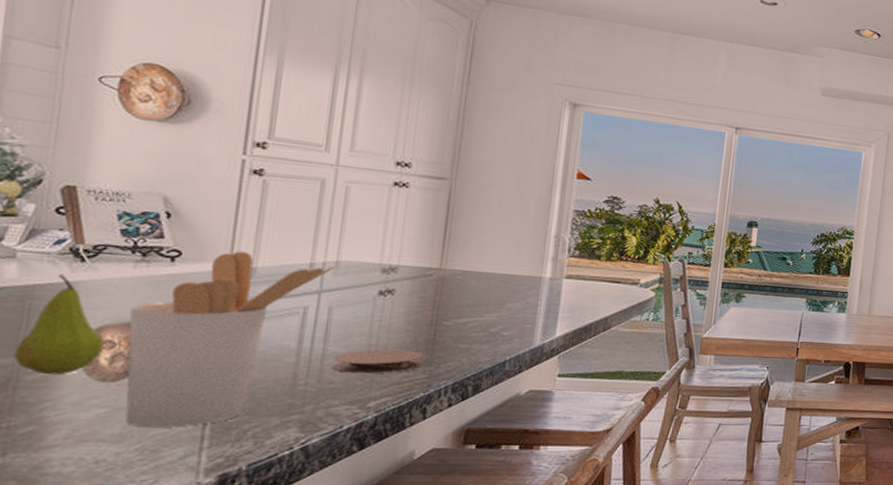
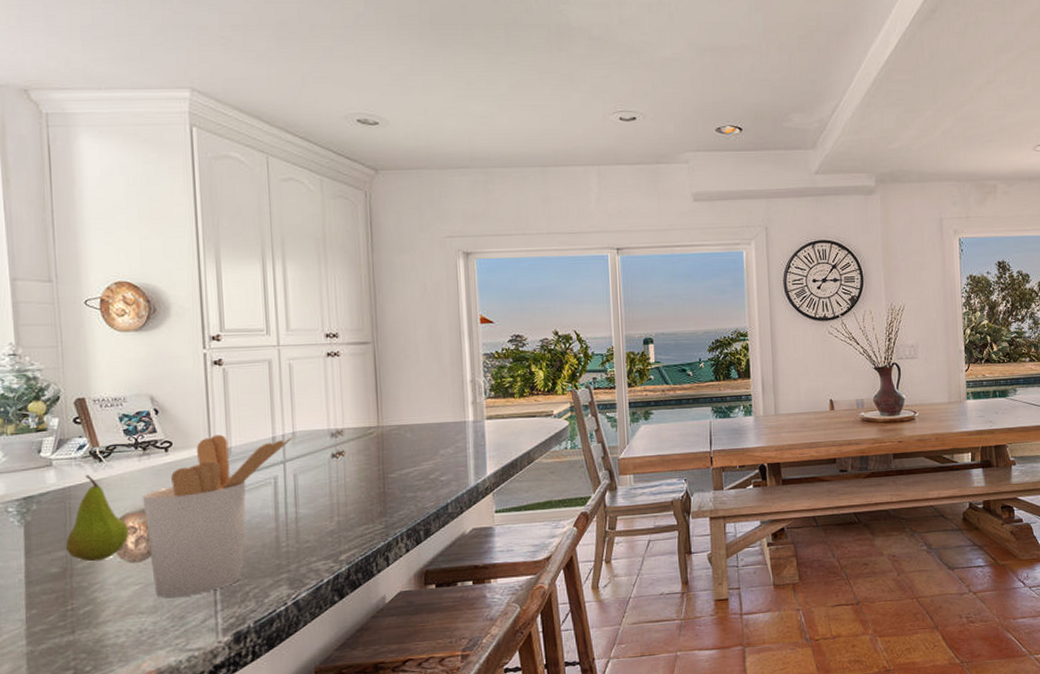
coaster: present [333,349,424,374] -> none [306,504,379,532]

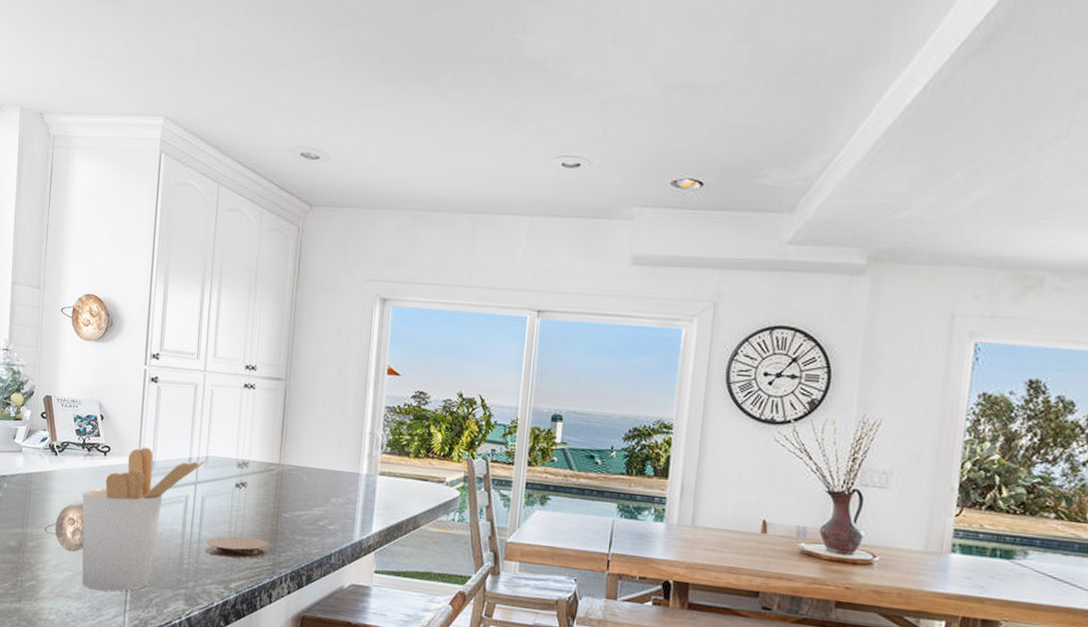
fruit: present [65,475,129,562] -> none [22,465,70,544]
coaster: none [306,504,379,532] -> present [206,536,269,558]

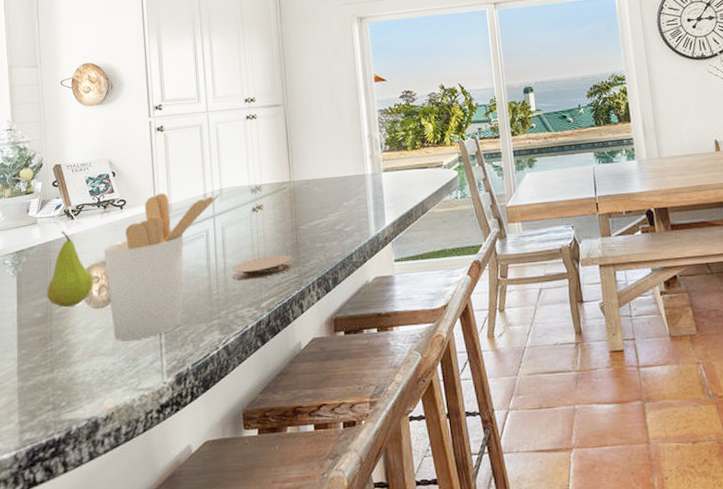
fruit: none [22,465,70,544] -> present [46,231,94,308]

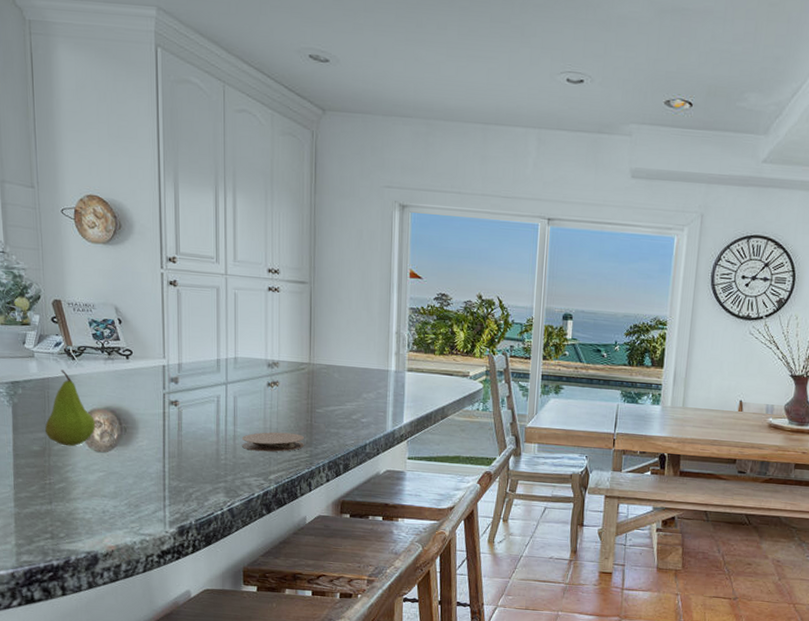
utensil holder: present [103,192,219,342] -> none [107,350,234,489]

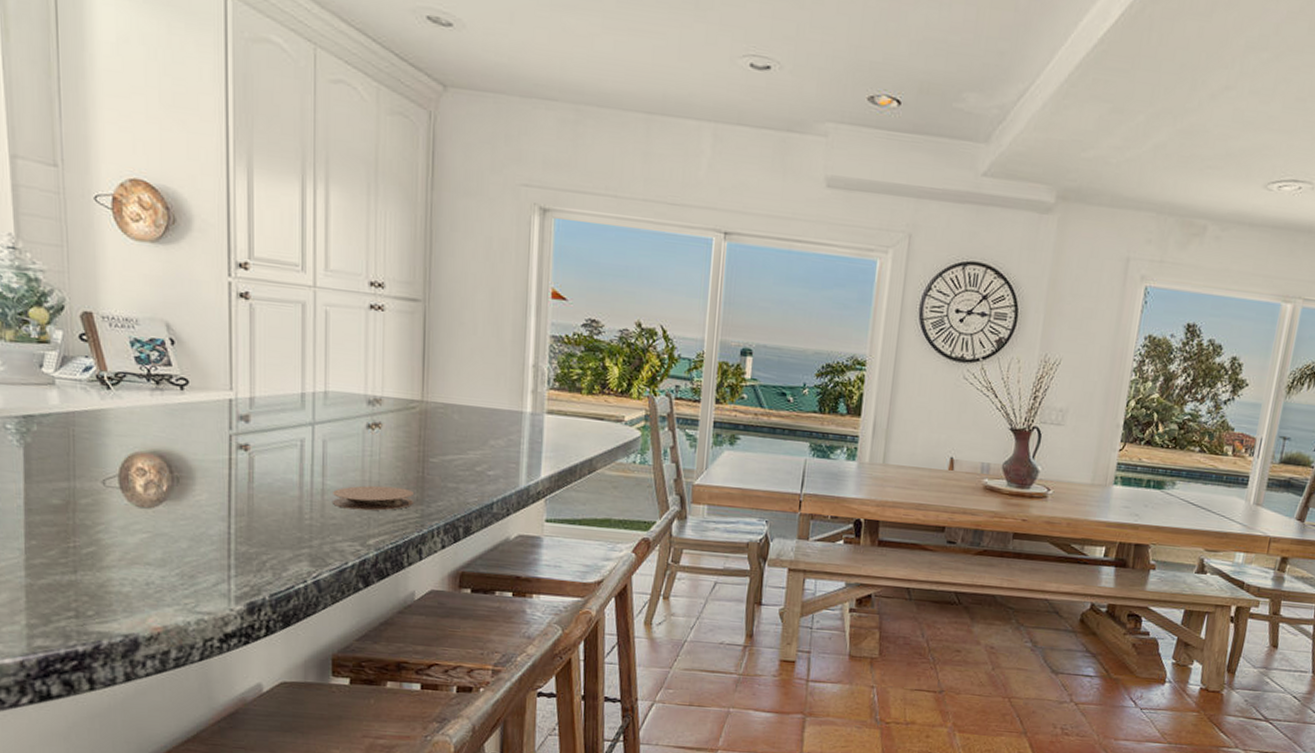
fruit: present [44,369,96,447] -> none [68,401,138,500]

